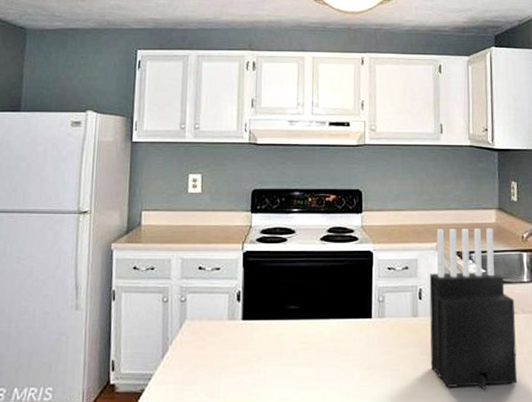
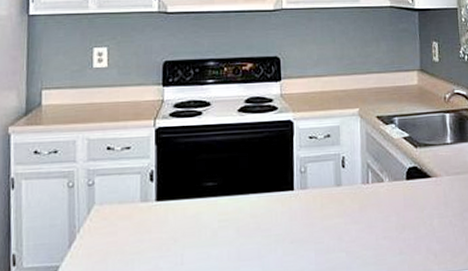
knife block: present [429,228,518,390] -> none [352,90,444,257]

